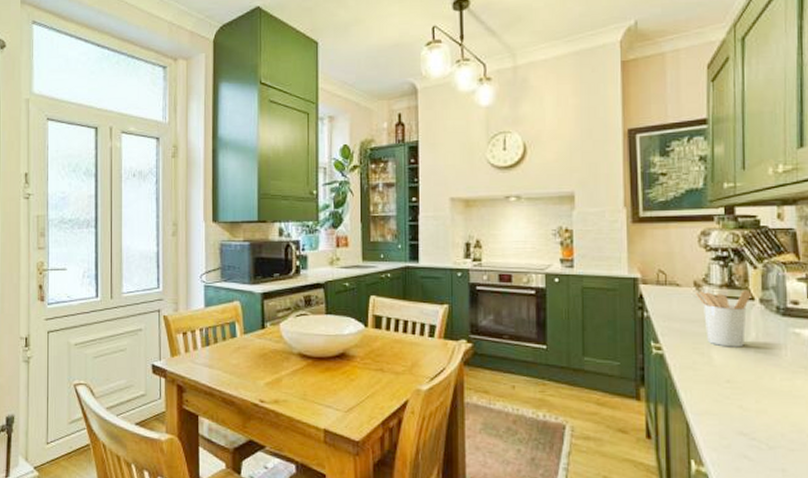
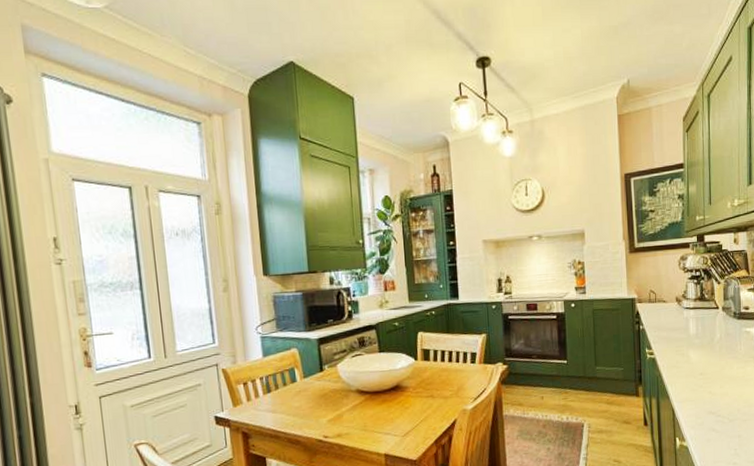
utensil holder: present [696,289,751,347] -> none [677,301,716,348]

